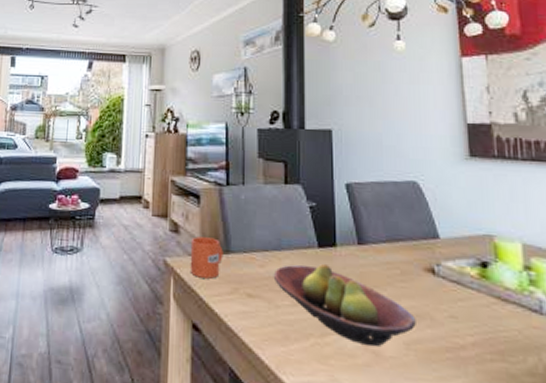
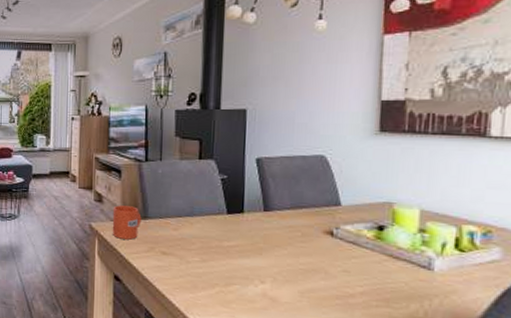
fruit bowl: present [273,263,416,347] -> none [185,227,312,295]

